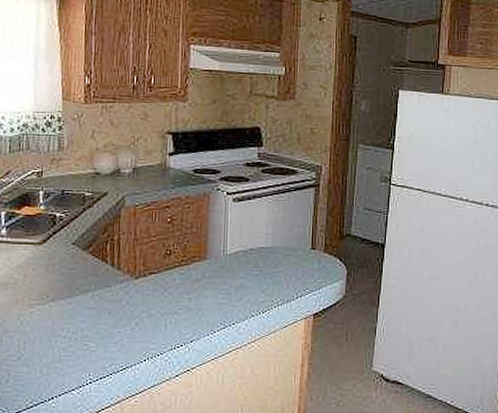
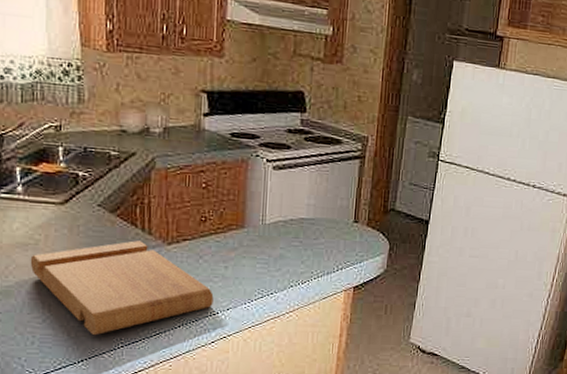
cutting board: none [9,276,178,372] -> present [30,240,214,336]

